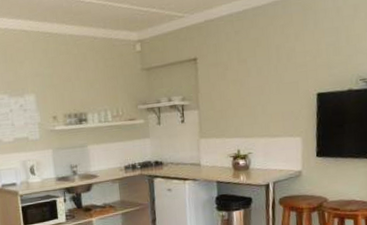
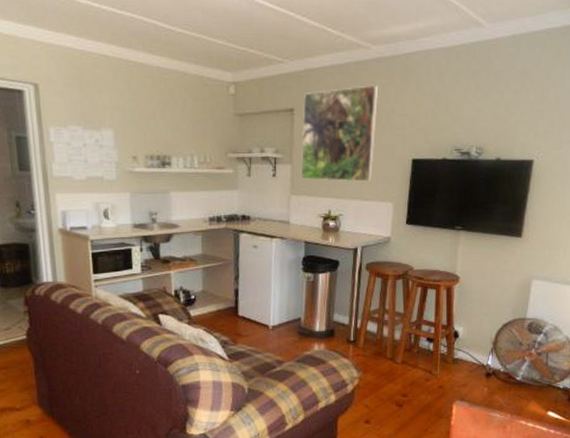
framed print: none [204,26,279,123] -> present [300,84,379,183]

